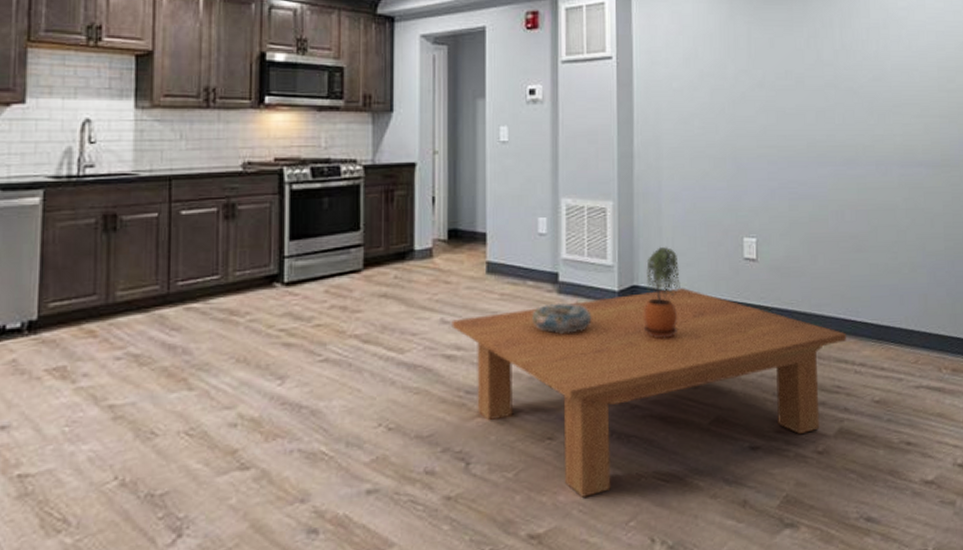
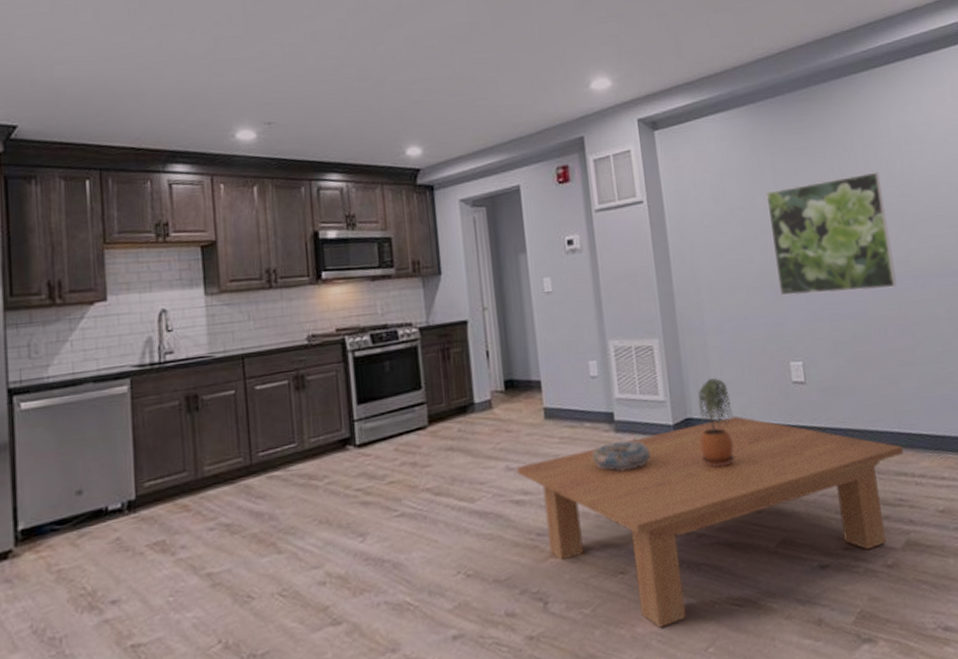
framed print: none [738,52,860,172] -> present [766,172,898,296]

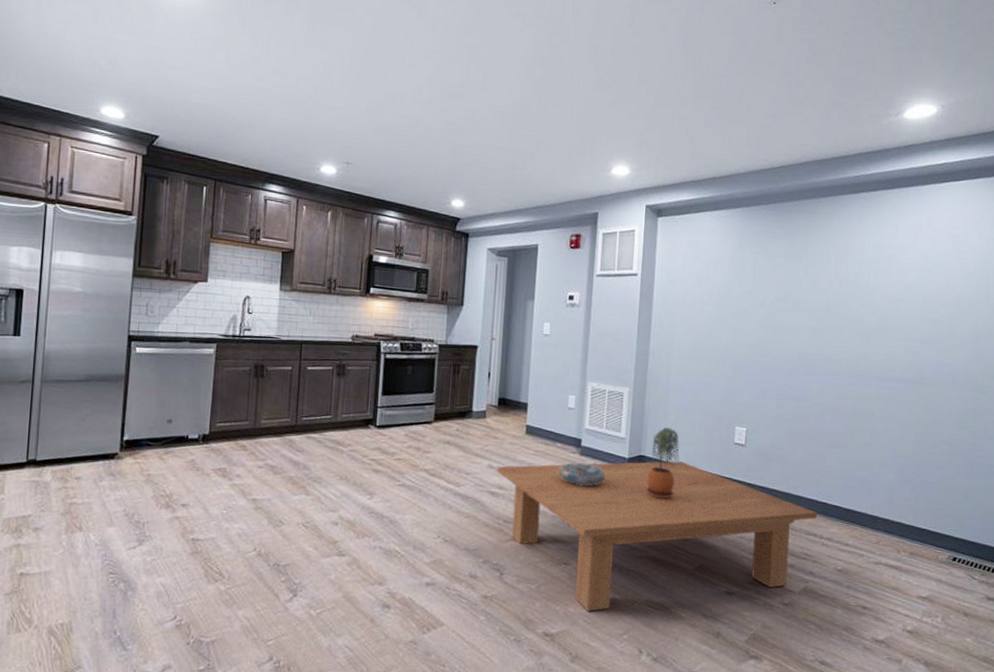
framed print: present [766,172,898,296] -> none [739,282,846,382]

